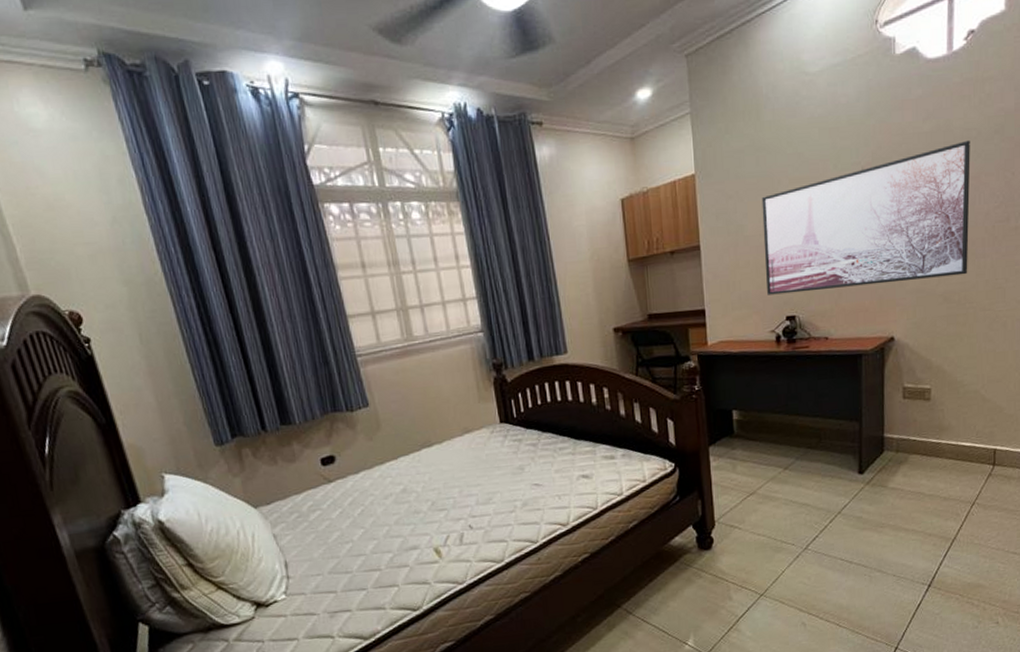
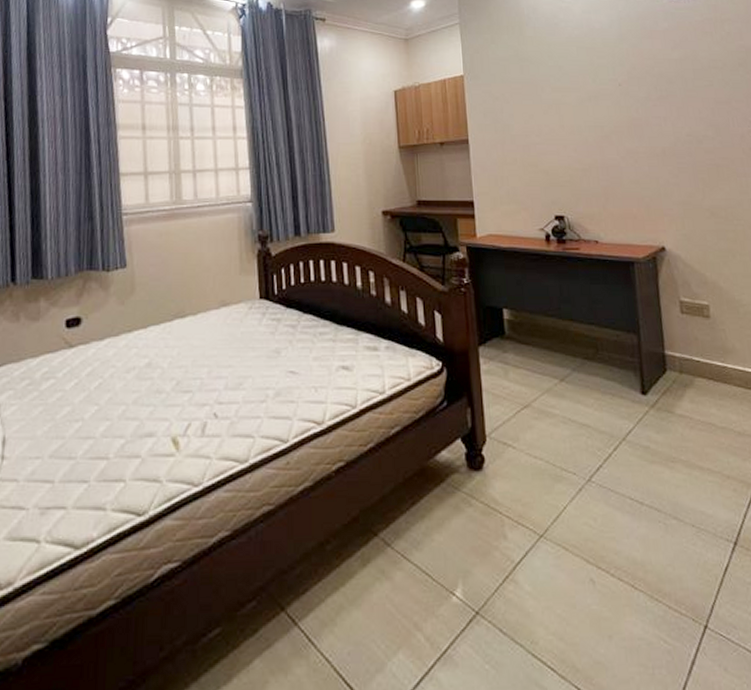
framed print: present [761,140,971,295] -> none [526,69,732,194]

